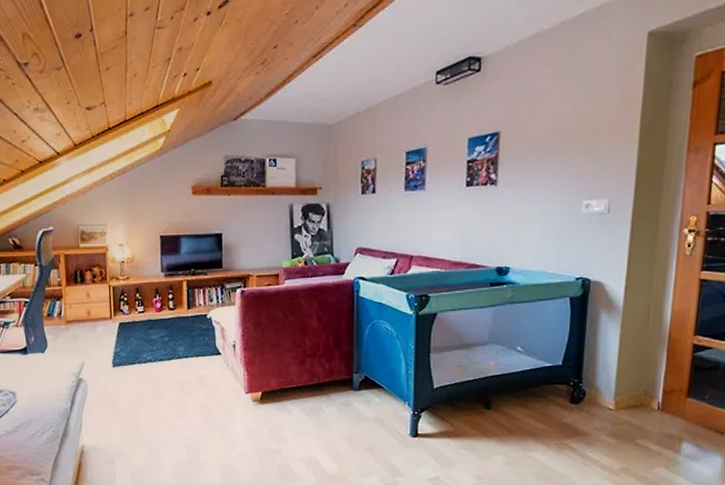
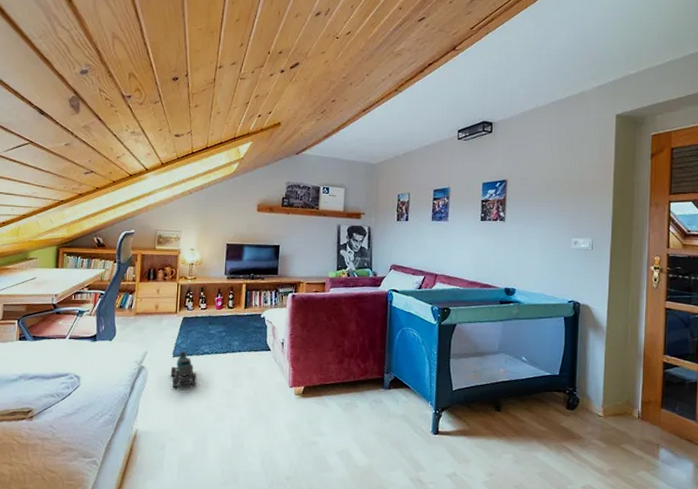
toy train: none [112,360,142,399] -> present [171,351,197,387]

